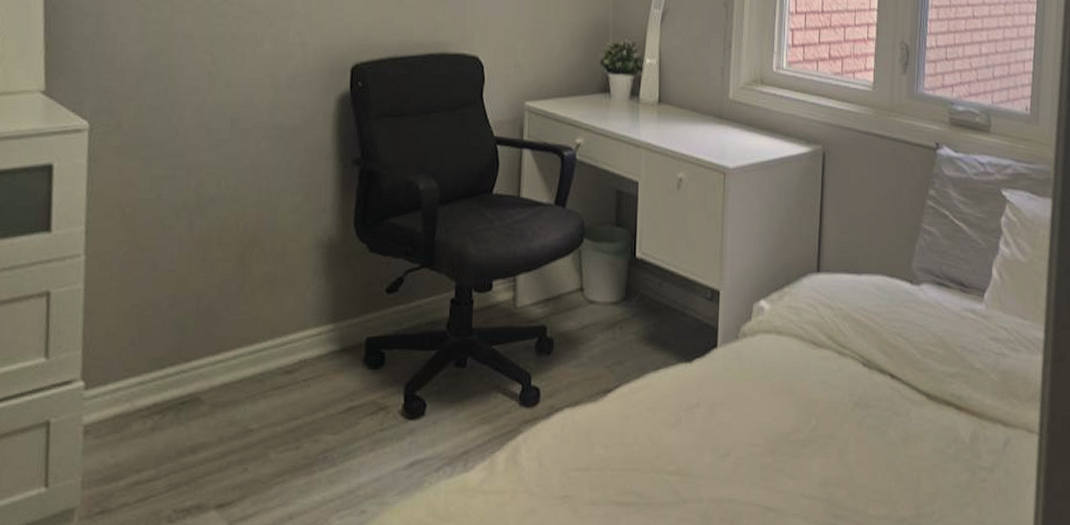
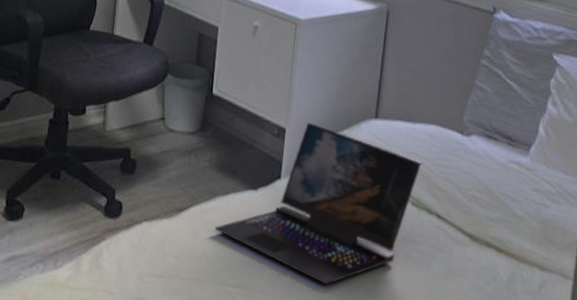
laptop: none [646,281,871,463] -> present [214,122,422,285]

